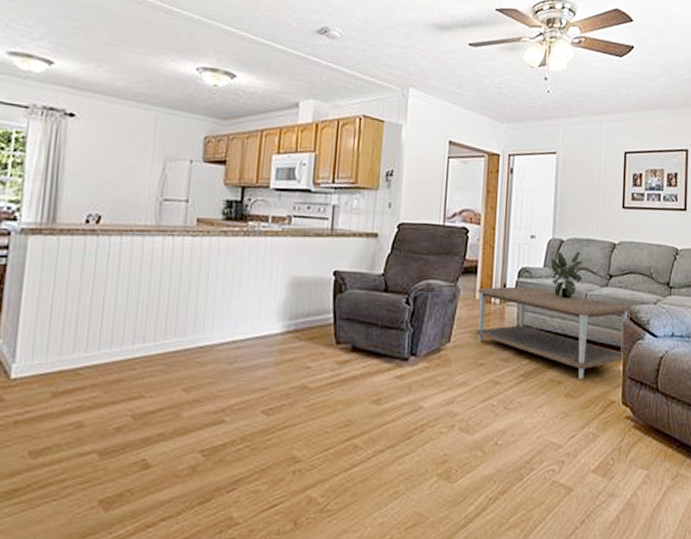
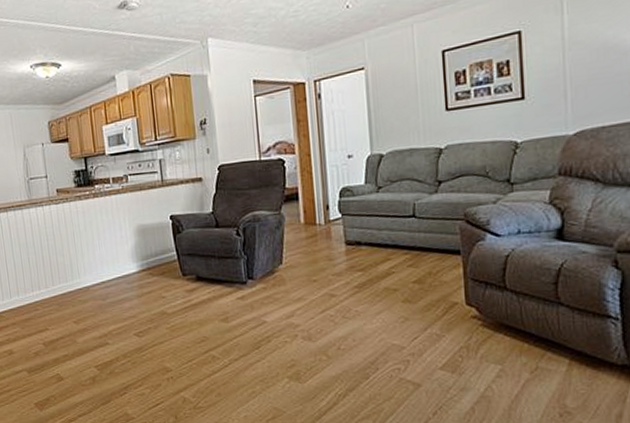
coffee table: present [476,286,631,379] -> none [302,204,467,285]
potted plant: present [550,251,590,299] -> none [371,163,415,211]

